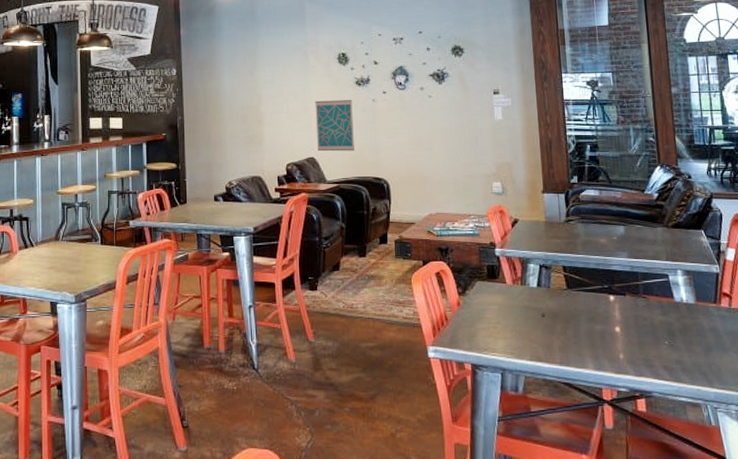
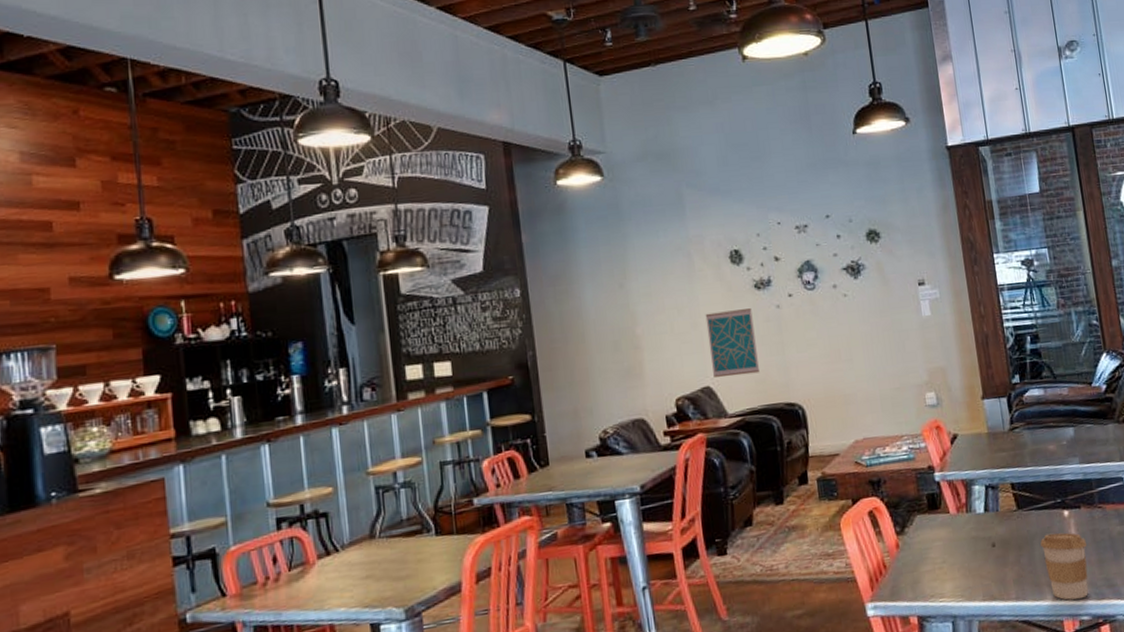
coffee cup: none [586,313,629,372] -> present [1040,532,1089,600]

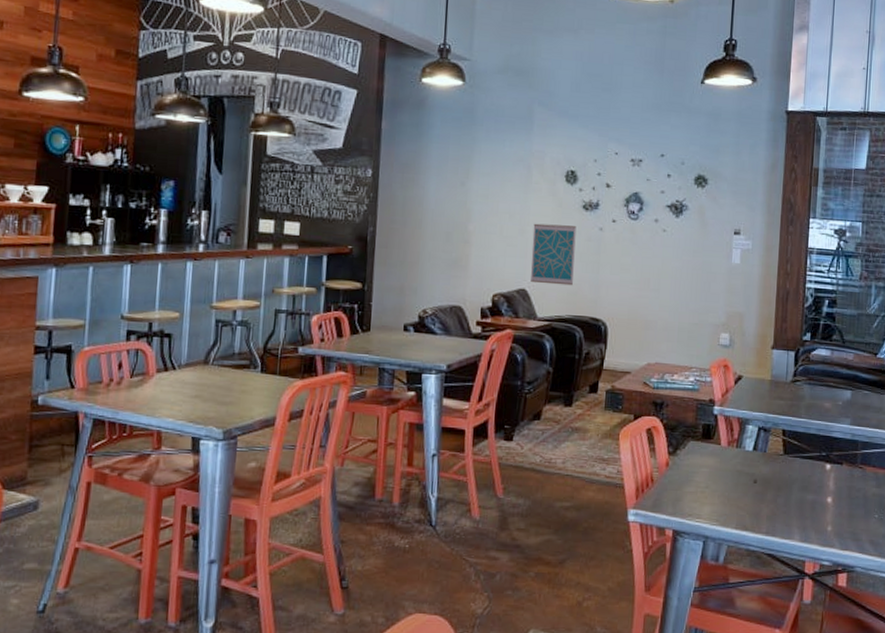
coffee cup: present [1040,532,1089,600] -> none [799,481,841,545]

